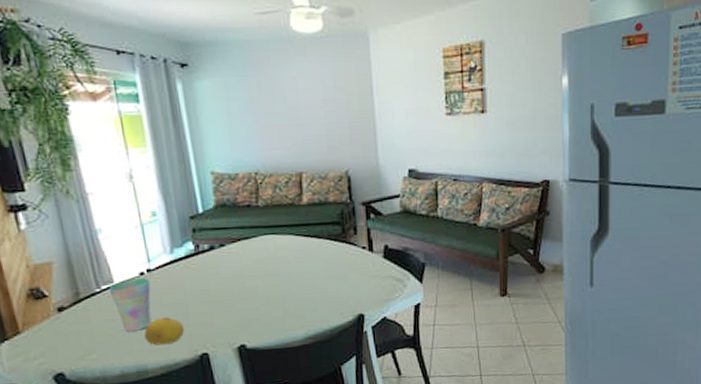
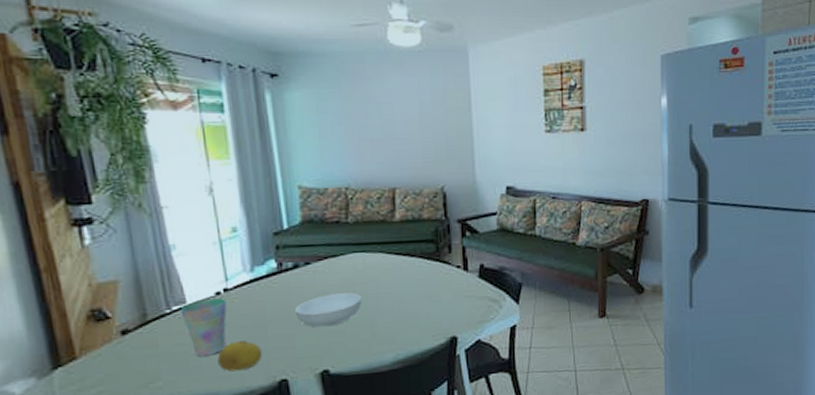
serving bowl: none [211,272,274,305] -> present [294,292,362,327]

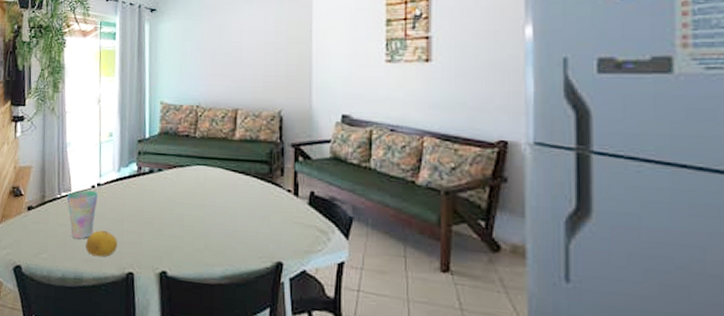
serving bowl: present [294,292,362,327] -> none [145,200,200,231]

